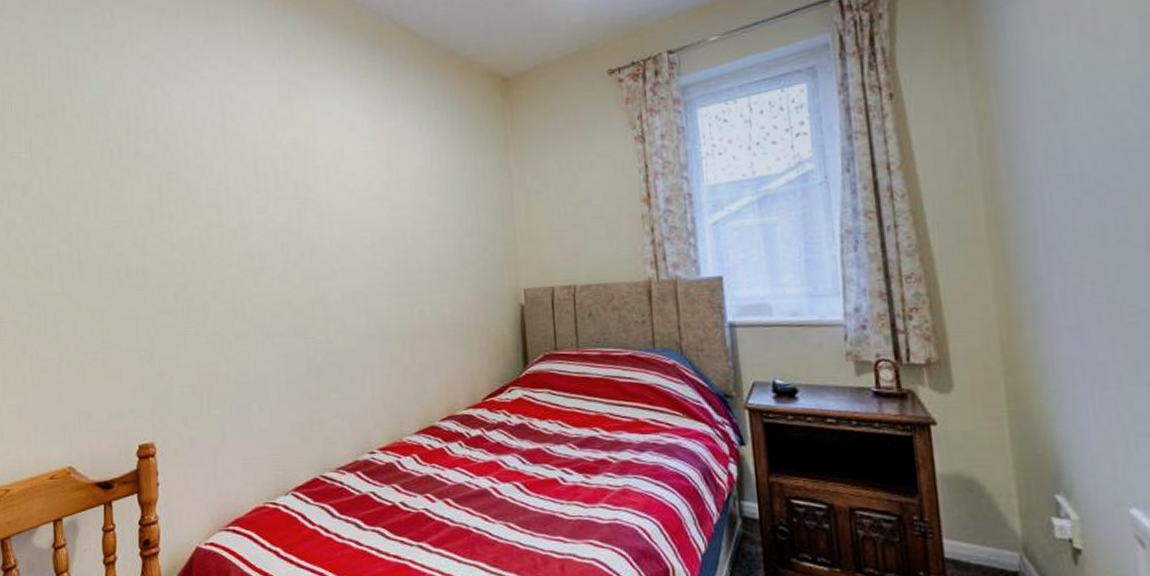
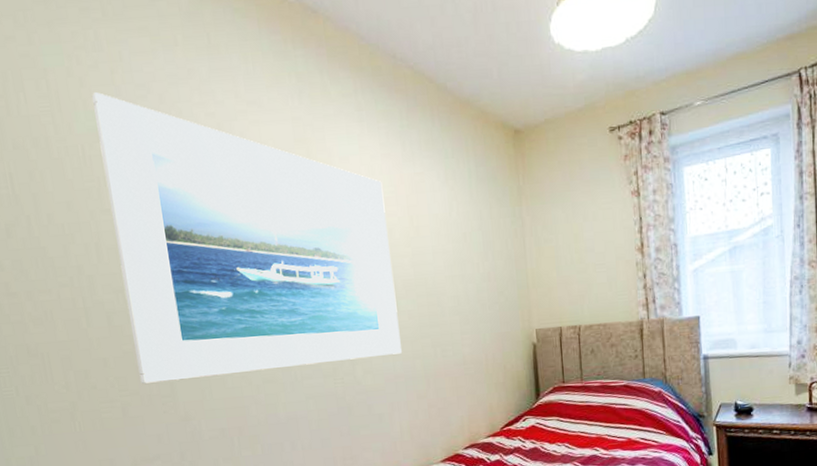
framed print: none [104,64,376,338] -> present [92,92,402,385]

